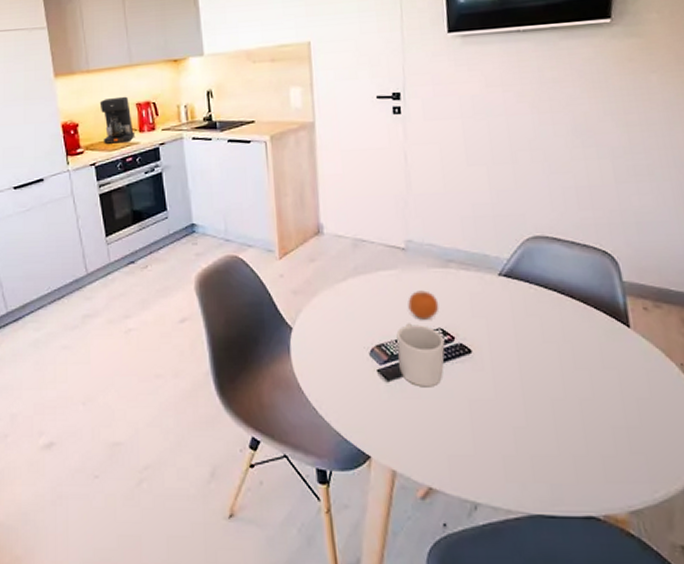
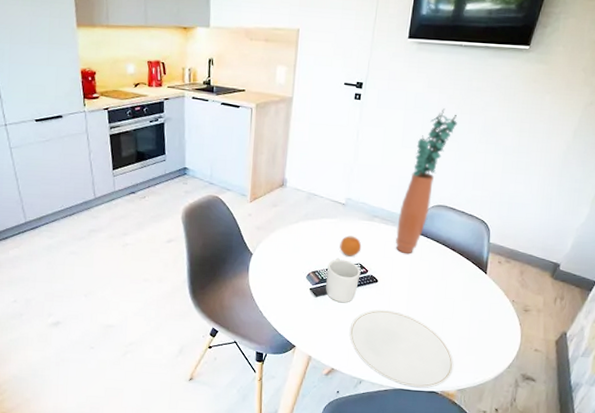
coffee maker: present [99,96,136,144] -> none [115,53,145,94]
plate: none [444,394,616,513] -> present [349,310,454,389]
vase: none [481,110,536,309] -> present [396,108,457,254]

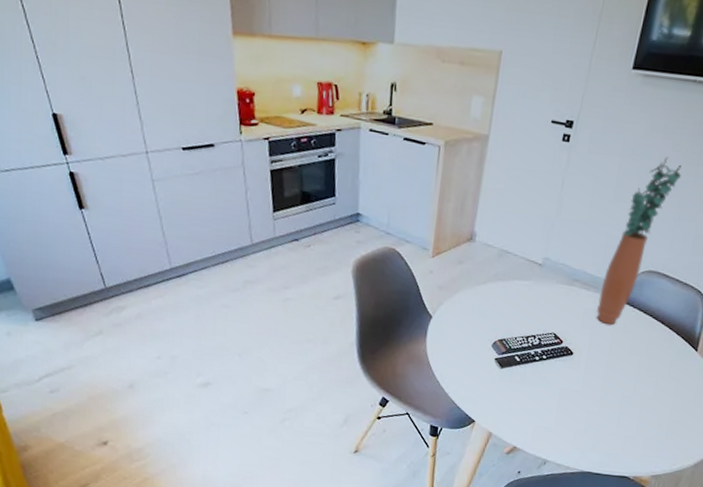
mug: present [325,258,361,303] -> none [512,325,555,377]
fruit: present [339,235,362,257] -> none [532,301,558,325]
plate: present [349,310,454,389] -> none [536,385,651,473]

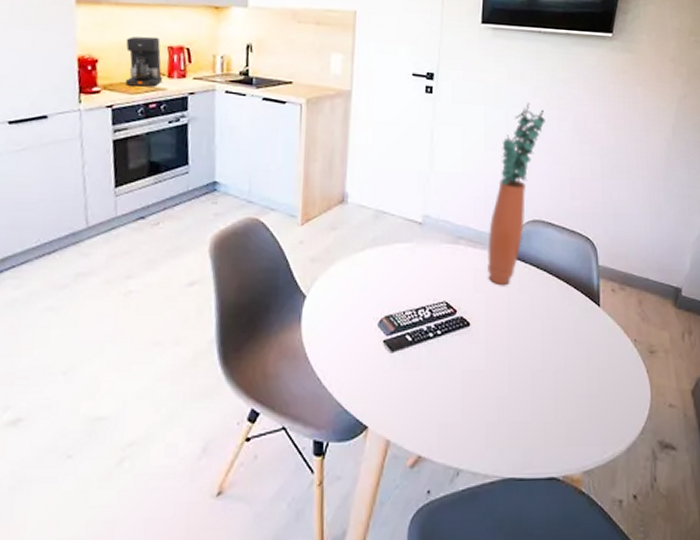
coffee maker: none [279,71,313,122] -> present [125,36,163,87]

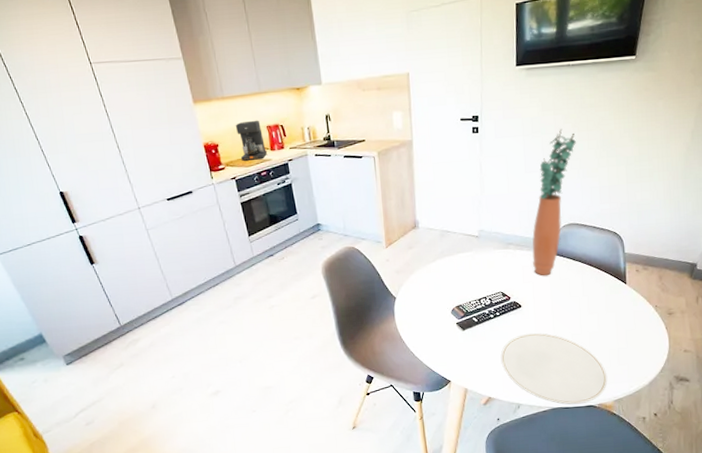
plate: none [438,365,575,475] -> present [500,333,608,405]

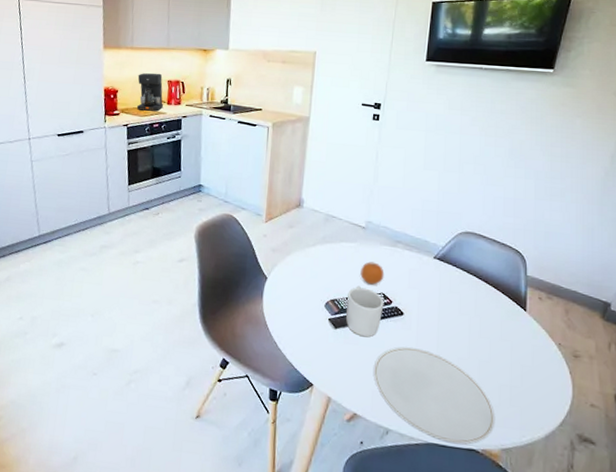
mug: none [470,289,504,333] -> present [345,286,384,338]
fruit: none [479,266,501,286] -> present [360,261,385,285]
vase: present [532,129,576,276] -> none [421,130,482,285]

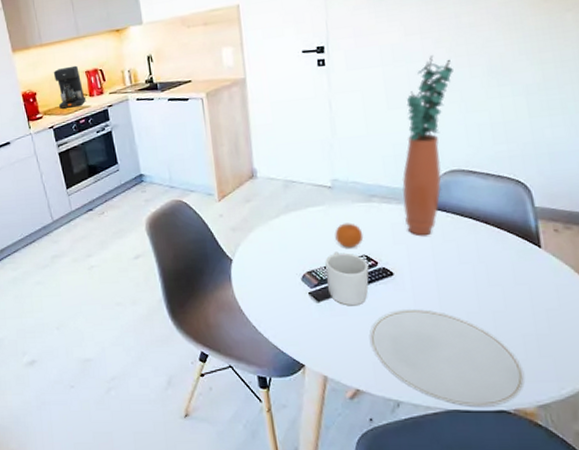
vase: none [421,130,482,285] -> present [401,55,453,236]

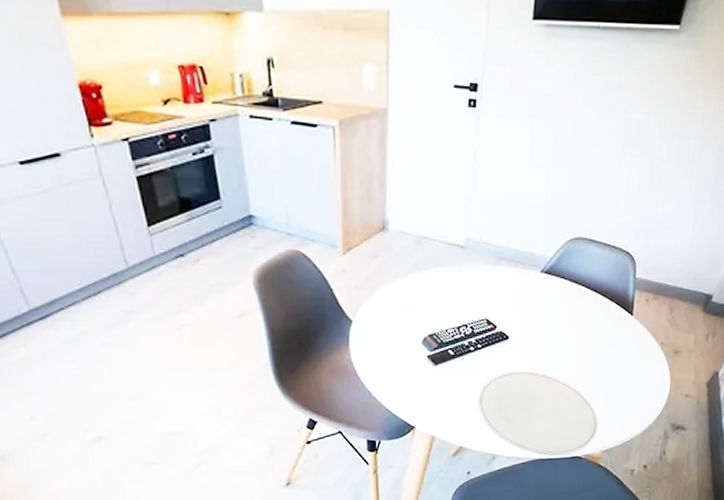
coffee maker: present [53,65,86,109] -> none [129,54,179,115]
mug: present [325,252,370,306] -> none [446,315,488,369]
fruit: present [335,223,364,248] -> none [461,285,487,311]
vase: present [401,55,453,236] -> none [528,113,596,302]

